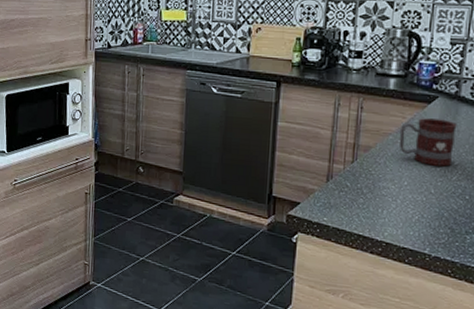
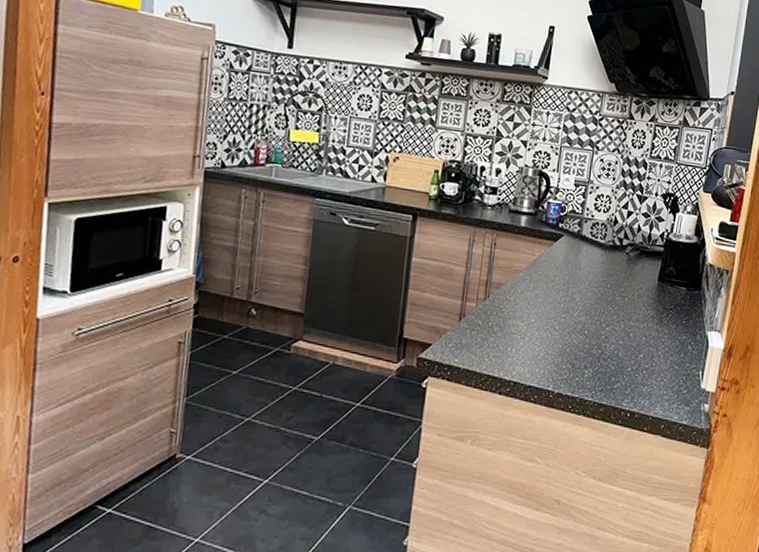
mug: present [399,118,457,167] -> none [529,255,579,303]

